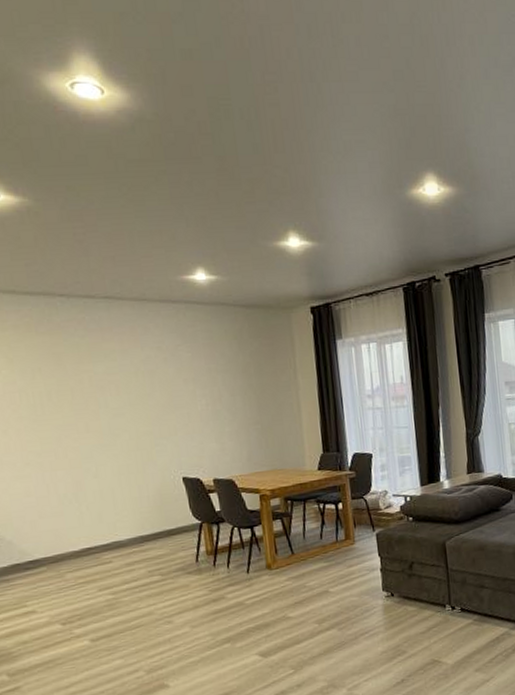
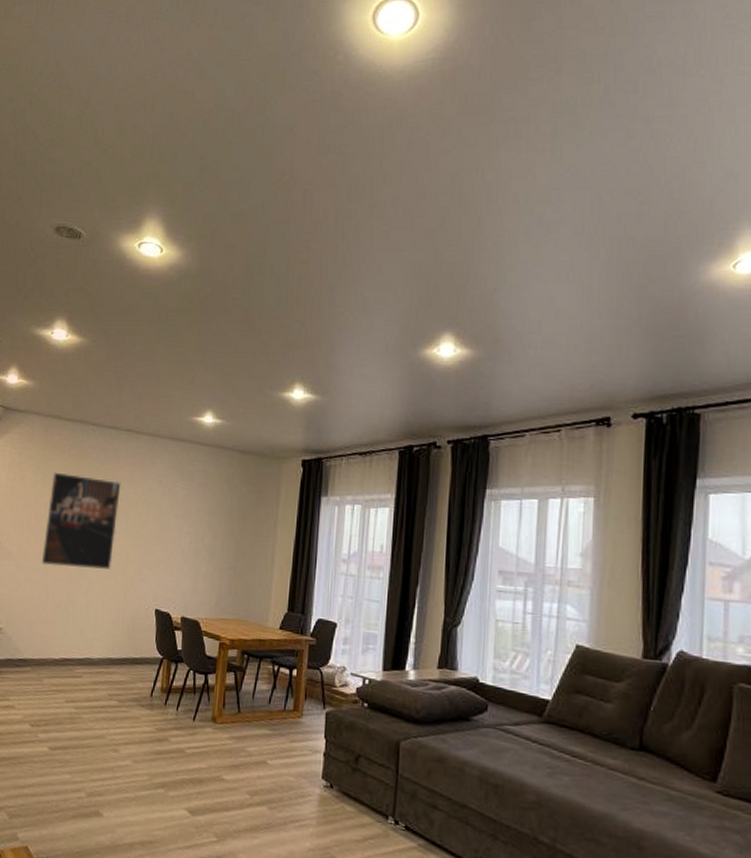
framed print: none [20,353,121,458] -> present [41,472,121,569]

